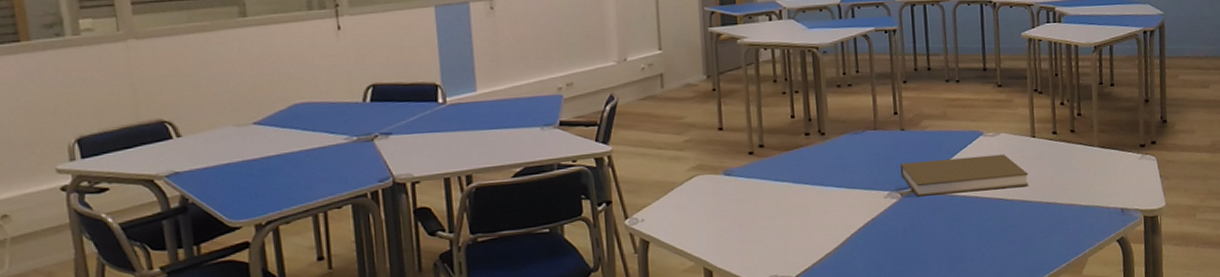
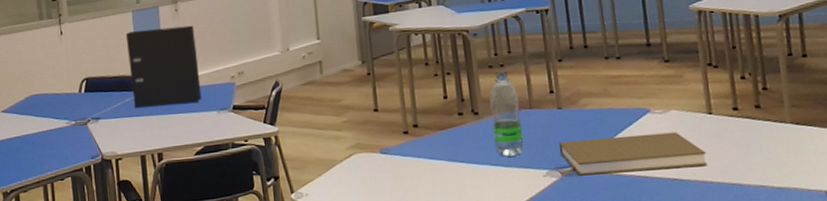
binder: none [426,26,522,122] -> present [125,25,202,108]
bottle: none [836,91,868,178] -> present [489,71,524,157]

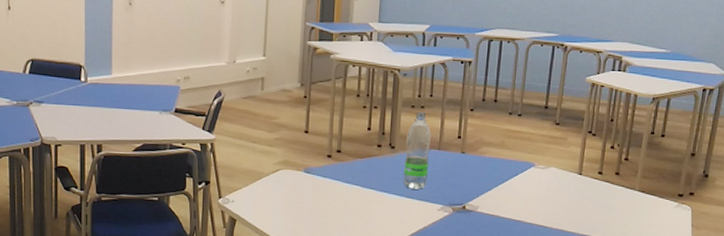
binder: present [125,25,202,108] -> none [76,19,147,101]
book: present [558,131,707,176] -> none [455,182,570,218]

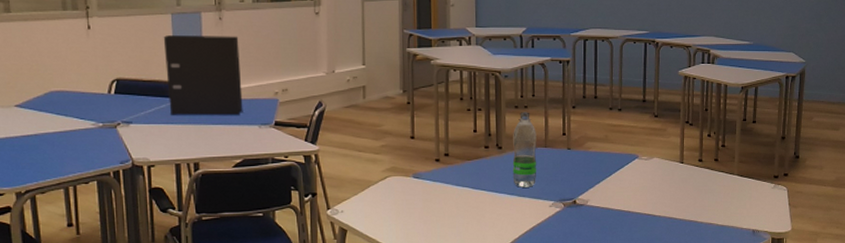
binder: none [76,19,147,101] -> present [163,35,243,116]

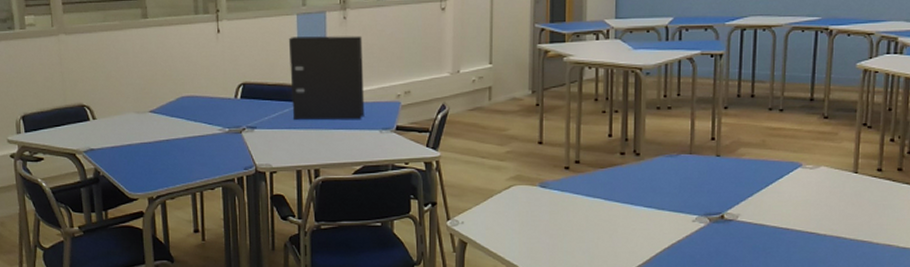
bottle: present [512,112,537,188] -> none [651,113,681,199]

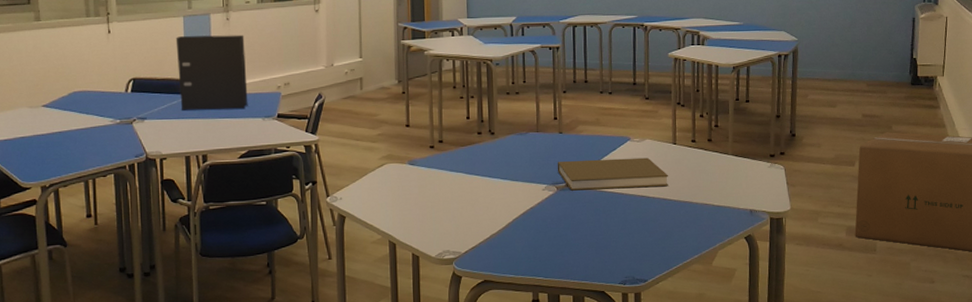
book: none [711,188,846,223] -> present [557,157,669,191]

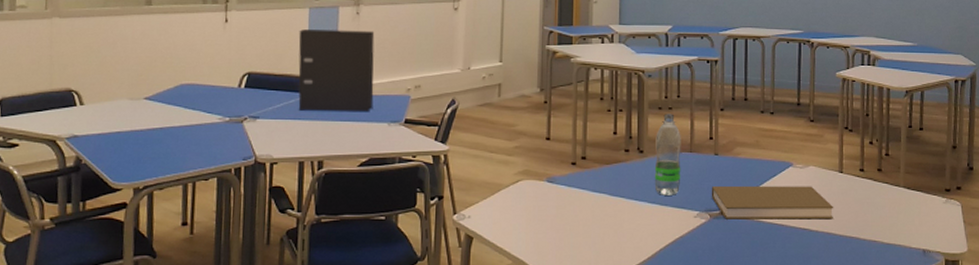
bottle: none [505,98,530,172] -> present [654,114,681,195]

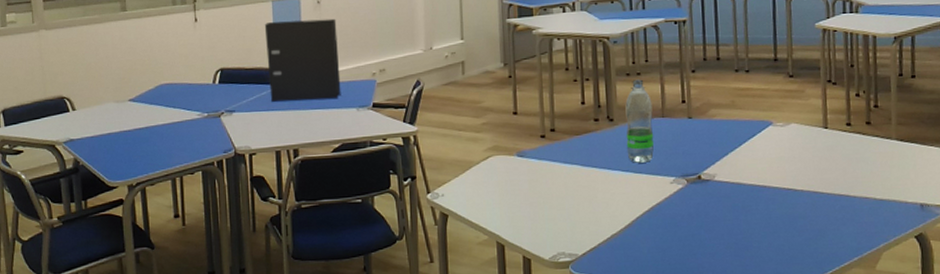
book: present [711,185,834,220] -> none [686,144,820,184]

